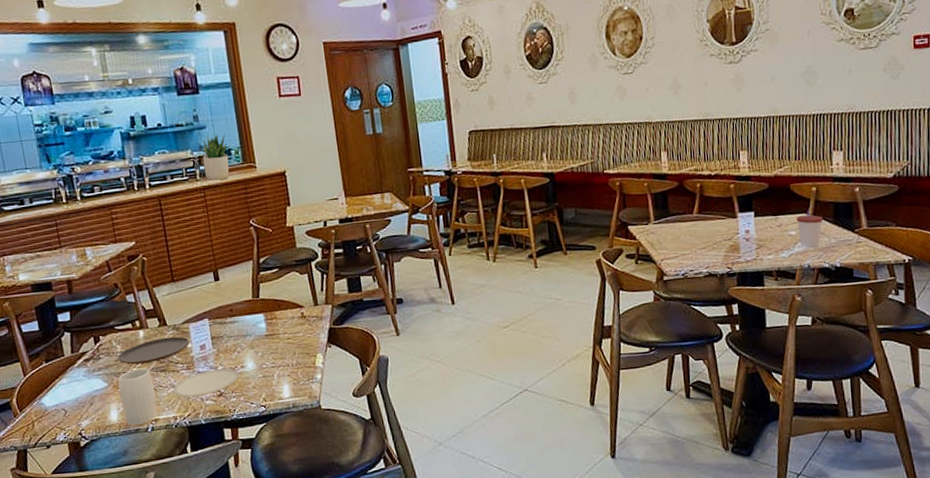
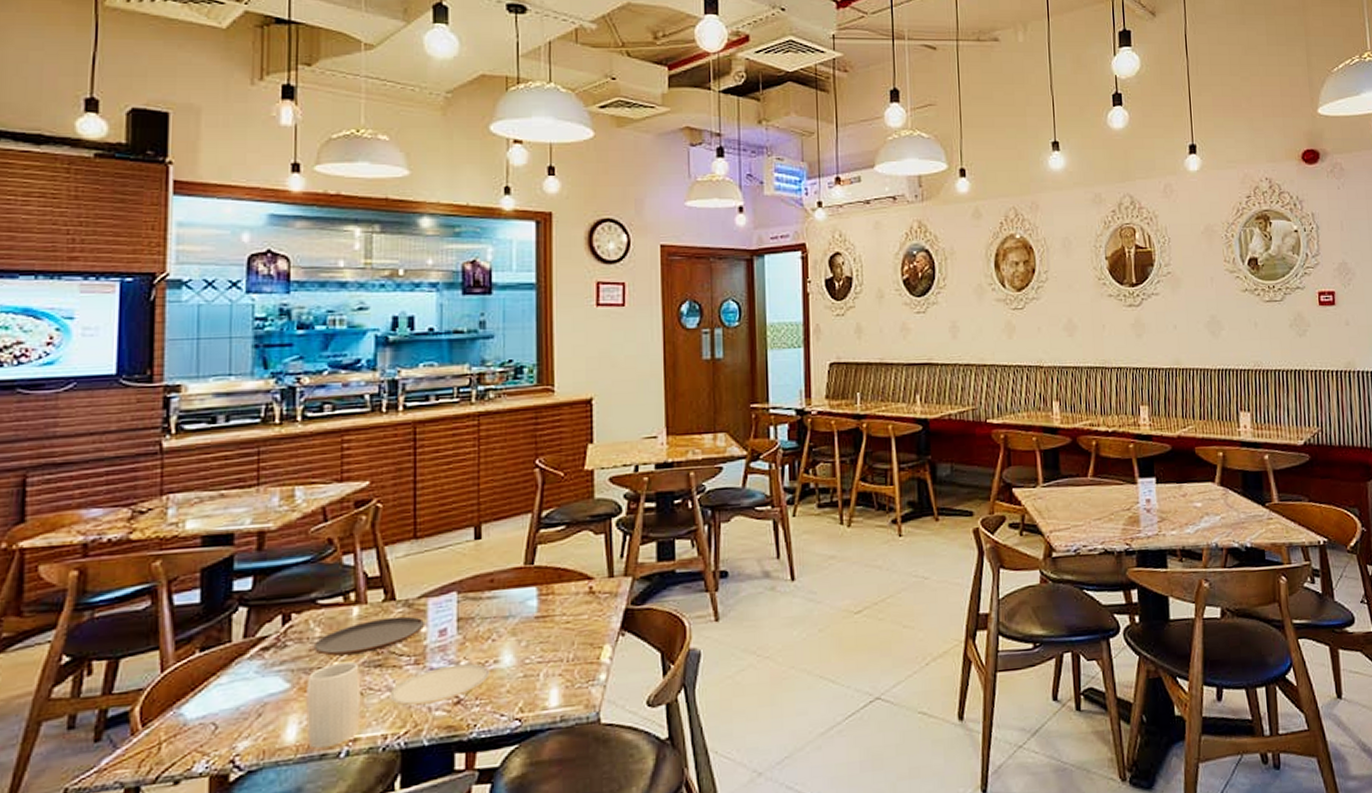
planter: present [202,133,230,181] -> none [483,345,520,406]
cup: present [796,210,823,248] -> none [1202,478,1231,523]

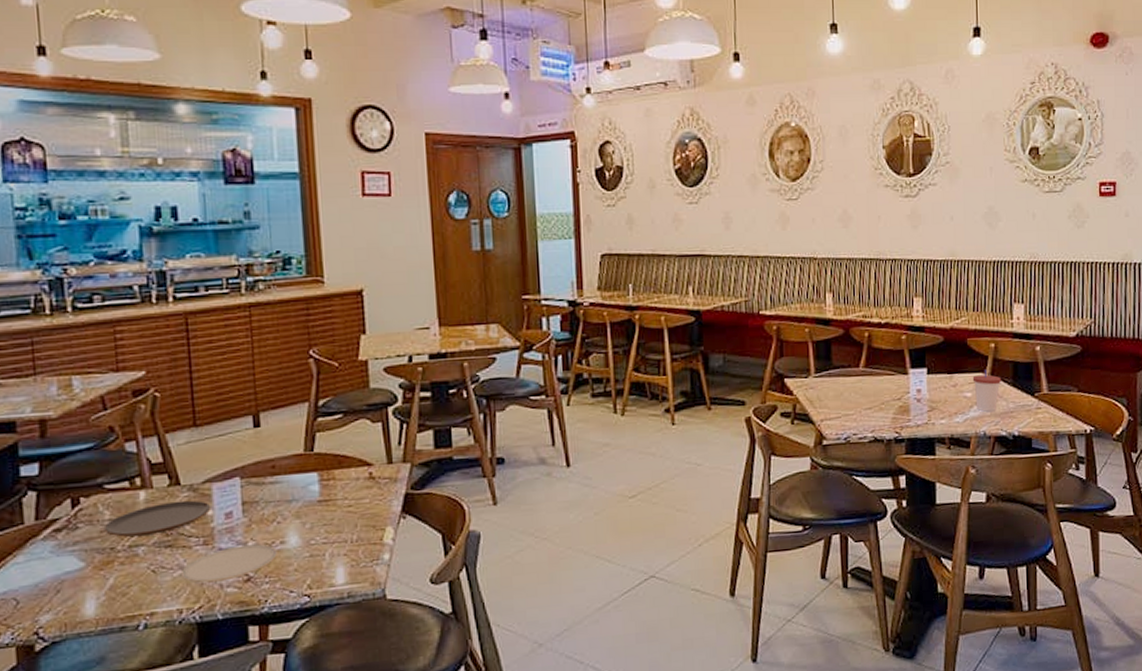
cup: present [306,661,361,749] -> none [100,542,156,622]
cup: none [1202,478,1231,523] -> present [972,369,1001,412]

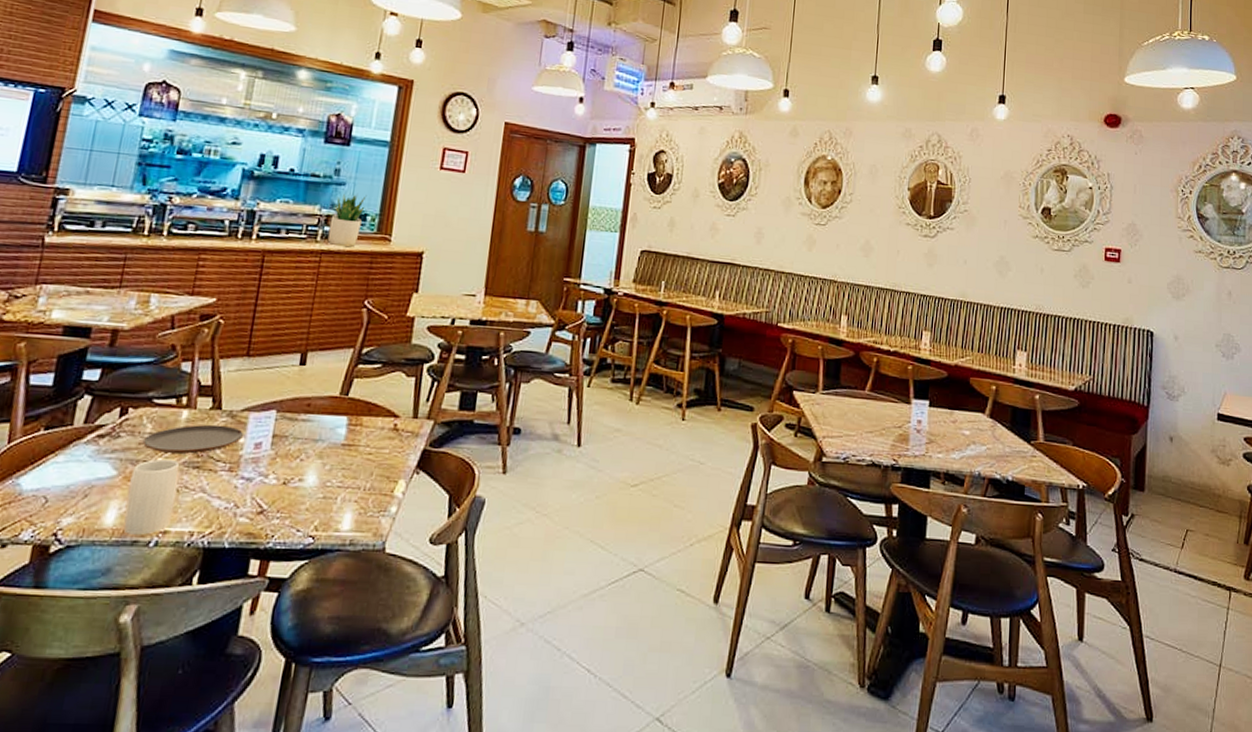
cup: none [100,542,156,622] -> present [123,458,180,535]
plate: present [182,544,277,584] -> none [201,477,294,510]
planter: none [251,236,288,297] -> present [327,194,367,248]
cup: present [972,369,1001,412] -> none [972,410,999,454]

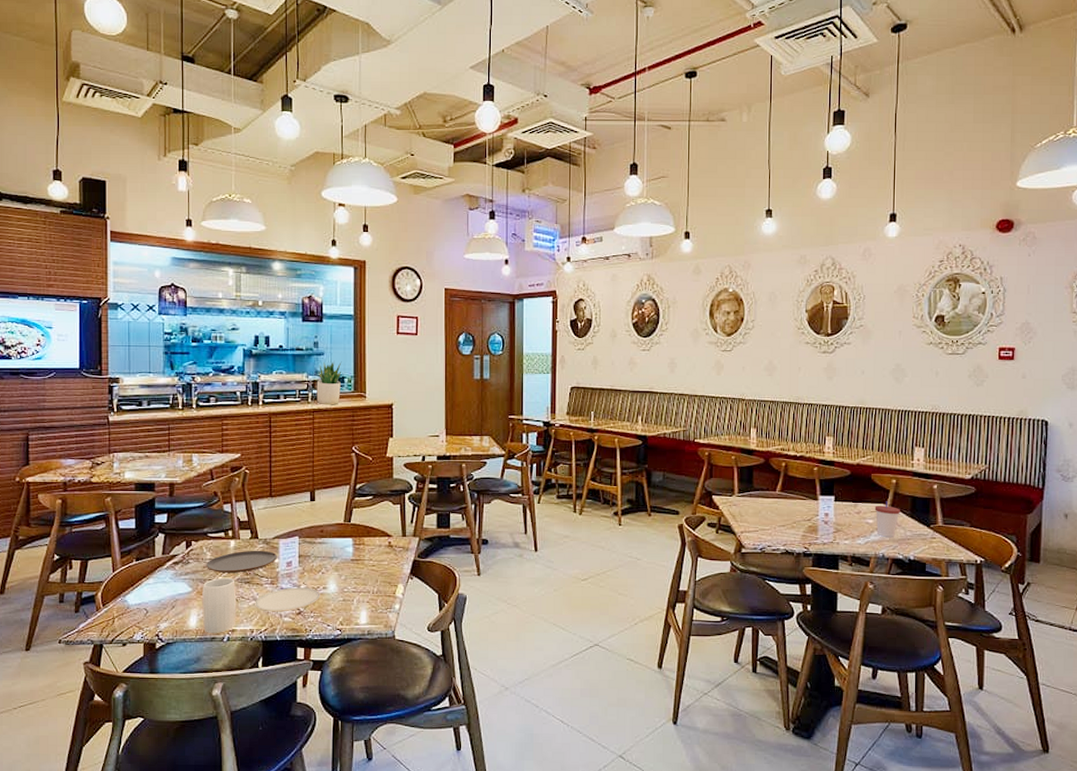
plate: none [201,477,294,510] -> present [255,587,320,612]
cup: none [972,410,999,454] -> present [874,501,900,538]

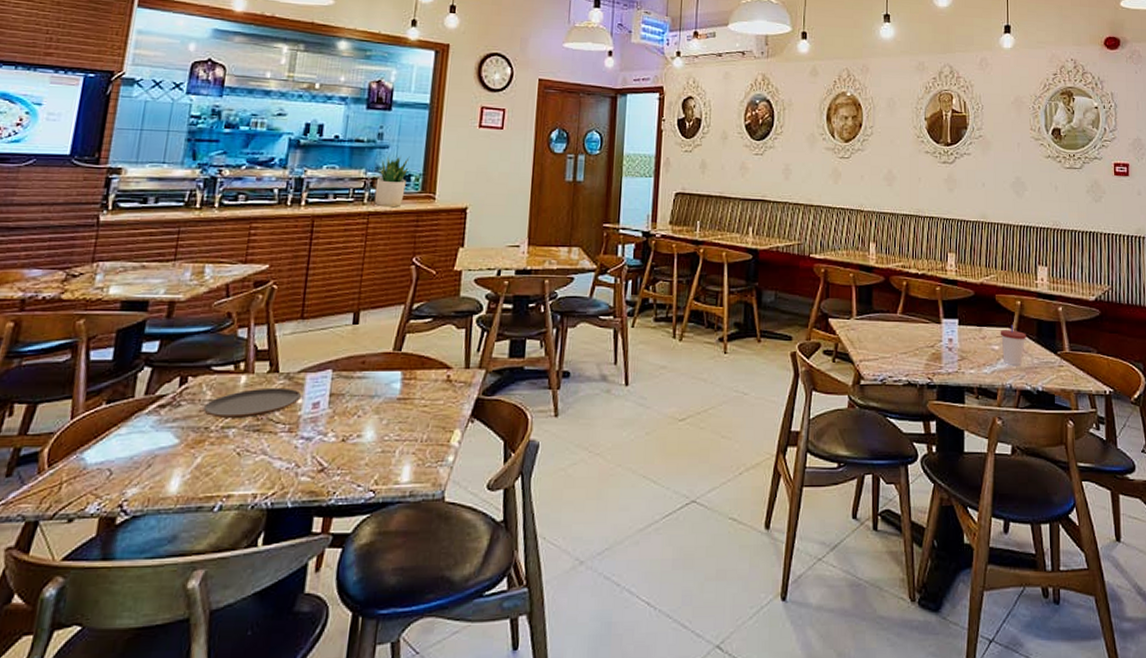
cup: present [202,577,237,633] -> none [187,424,241,501]
plate: present [255,587,320,612] -> none [263,436,353,470]

